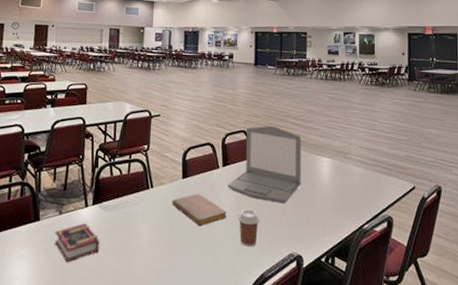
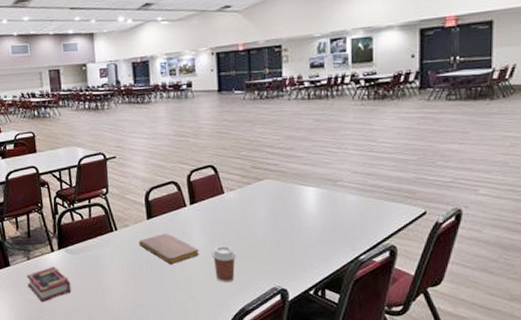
laptop: present [228,126,302,204] -> none [197,158,282,239]

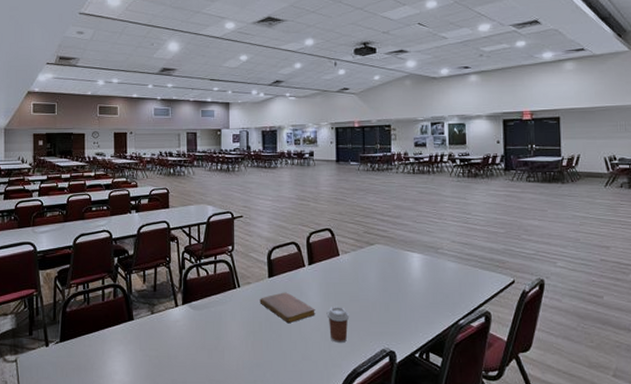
book: present [26,267,72,303] -> none [148,322,192,359]

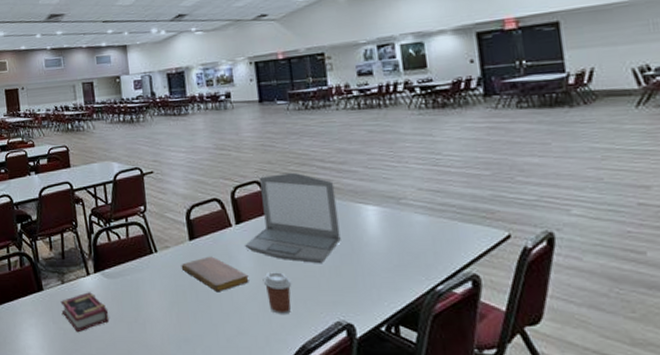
book: none [148,322,192,359] -> present [60,292,110,333]
laptop: none [315,224,391,301] -> present [245,173,341,264]

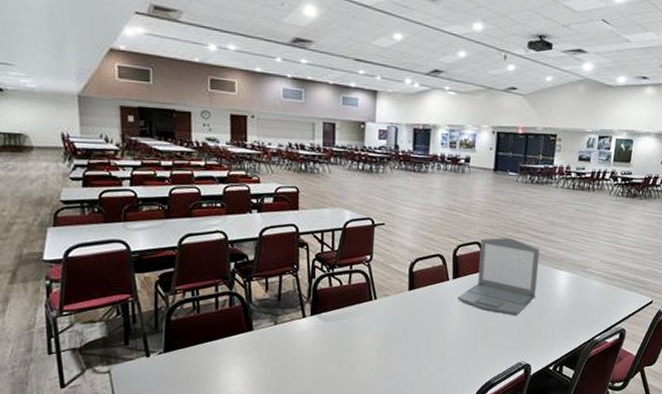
book: present [60,292,110,333] -> none [271,333,320,371]
notebook: present [181,256,249,293] -> none [397,305,456,337]
coffee cup: present [263,272,292,314] -> none [466,321,490,356]

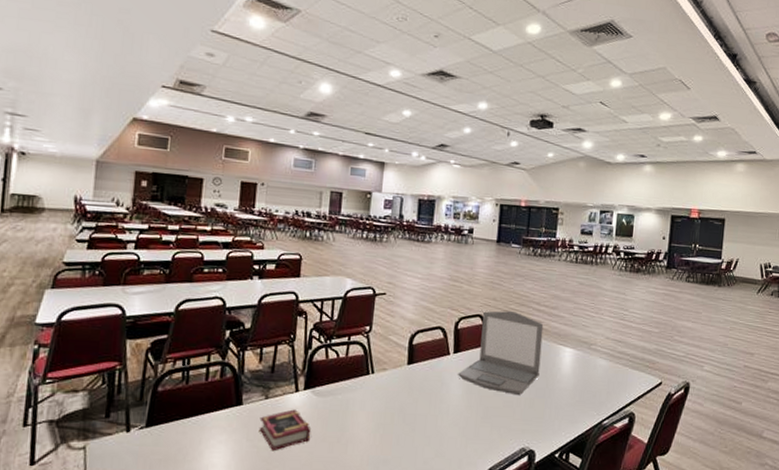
book: none [271,333,320,371] -> present [259,409,312,452]

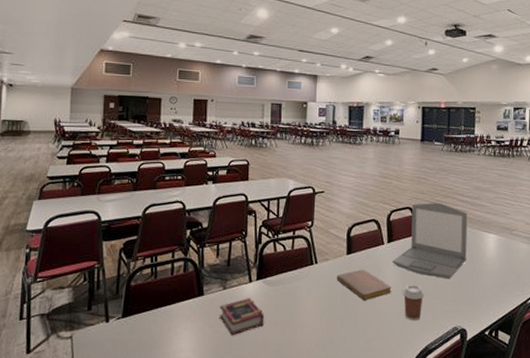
notebook: none [394,381,456,417] -> present [336,269,392,301]
coffee cup: none [467,400,492,439] -> present [402,285,425,320]

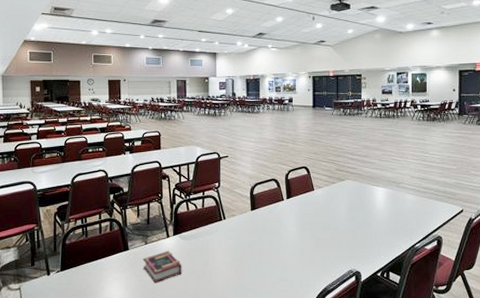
notebook: present [336,269,392,301] -> none [243,223,292,250]
laptop: present [392,203,468,279] -> none [292,162,358,229]
coffee cup: present [402,285,425,320] -> none [302,235,322,265]

